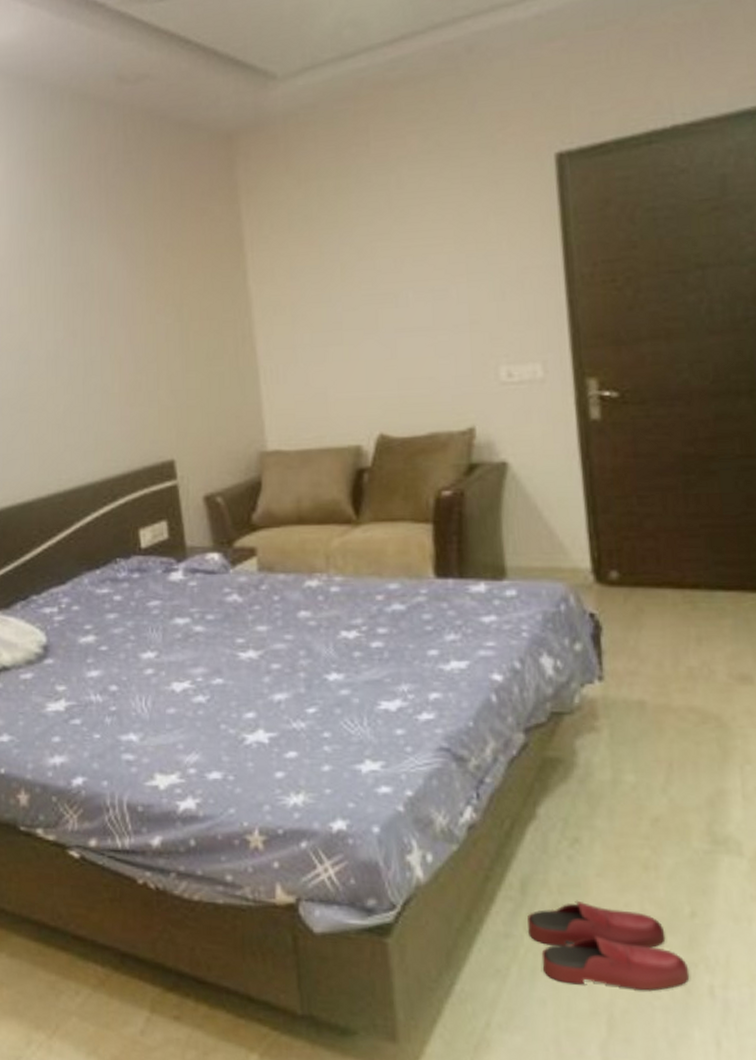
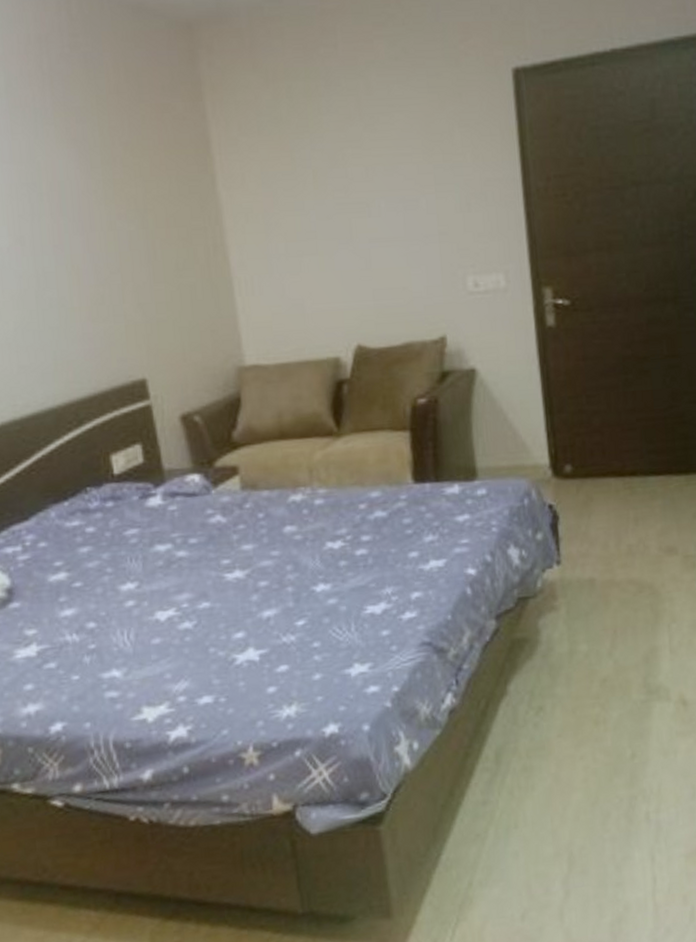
slippers: present [527,900,690,992] -> none [502,760,631,834]

